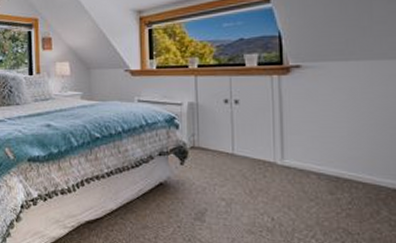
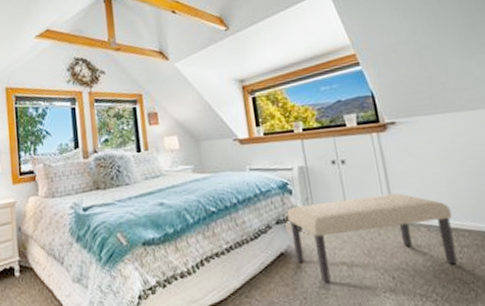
bench: none [171,138,348,216] -> present [287,193,458,284]

